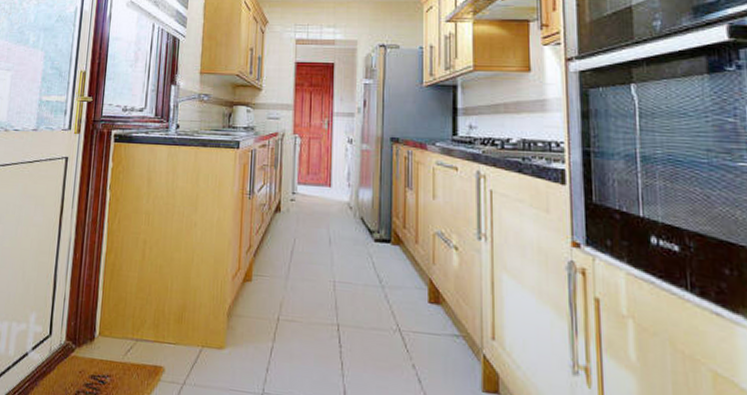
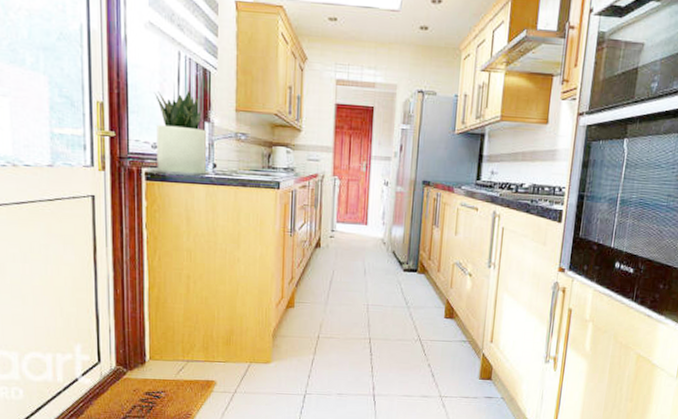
planter: none [120,57,174,138] -> present [151,90,211,177]

